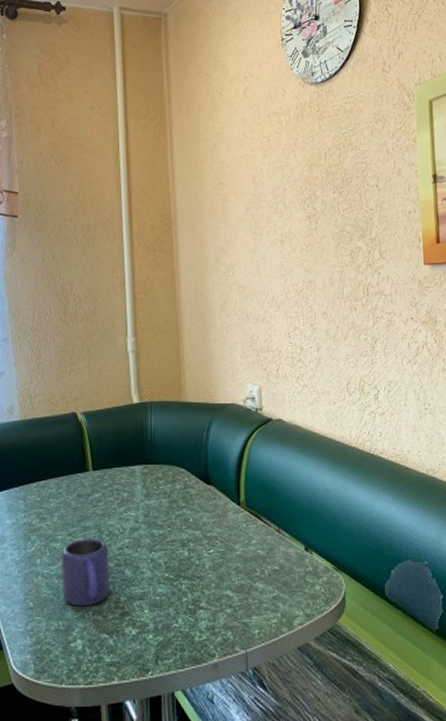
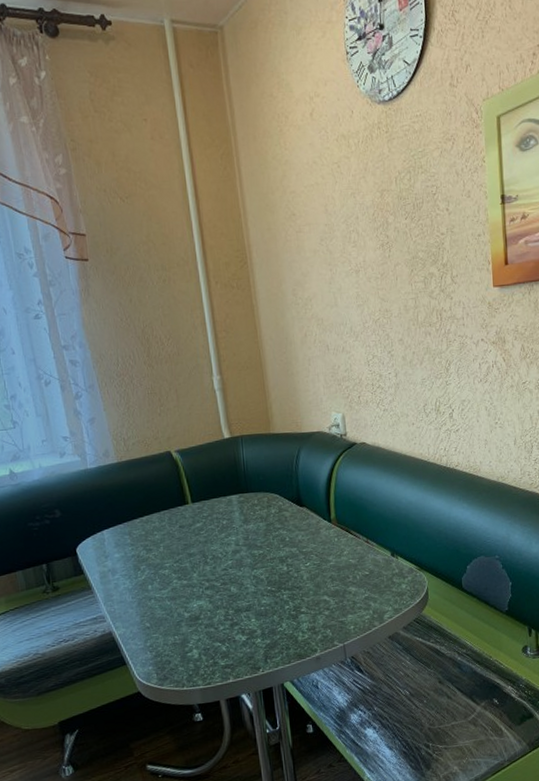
mug: present [61,539,110,607] -> none [170,563,219,623]

